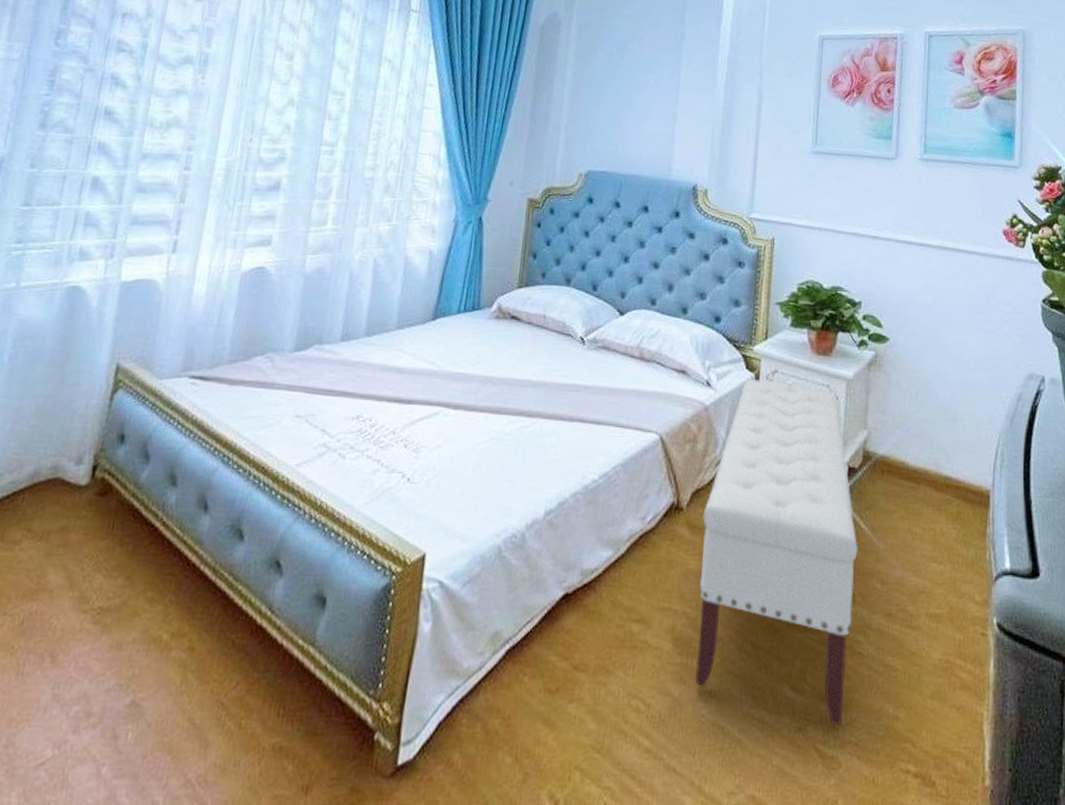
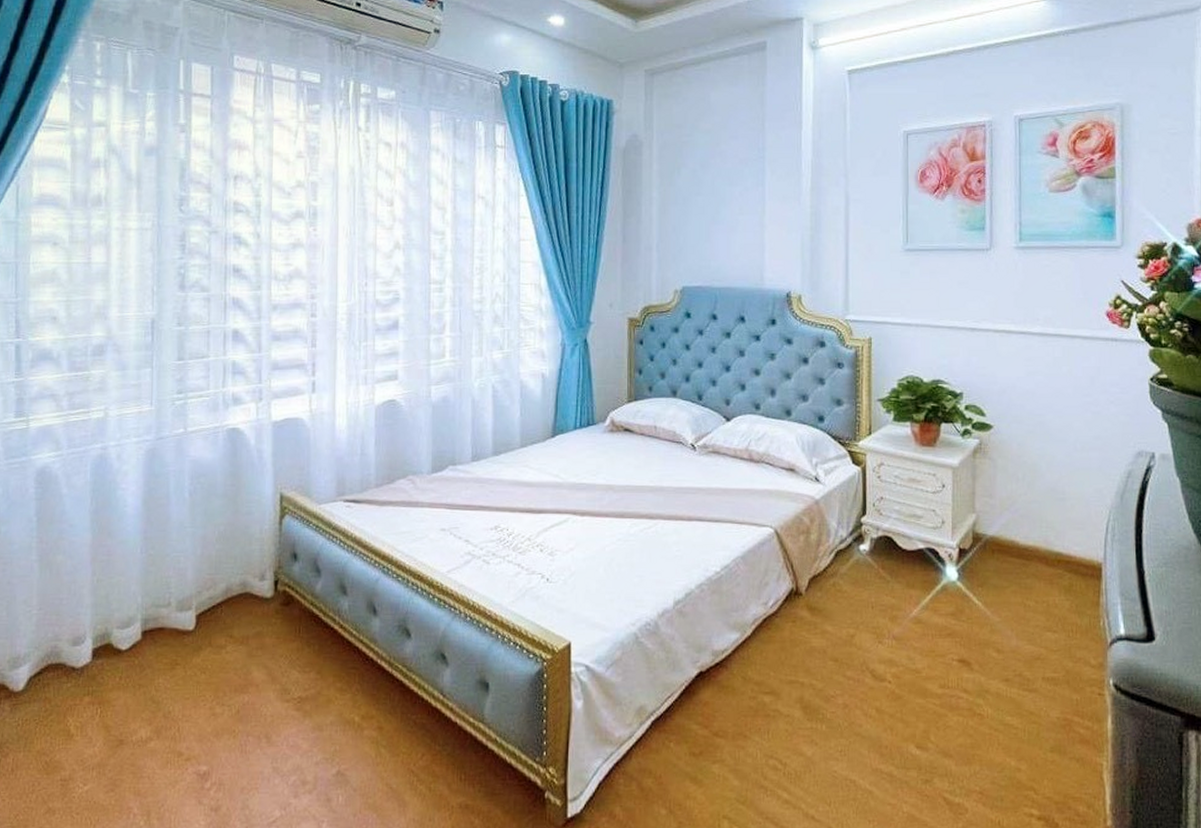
bench: present [694,379,858,725] -> none [821,473,973,777]

